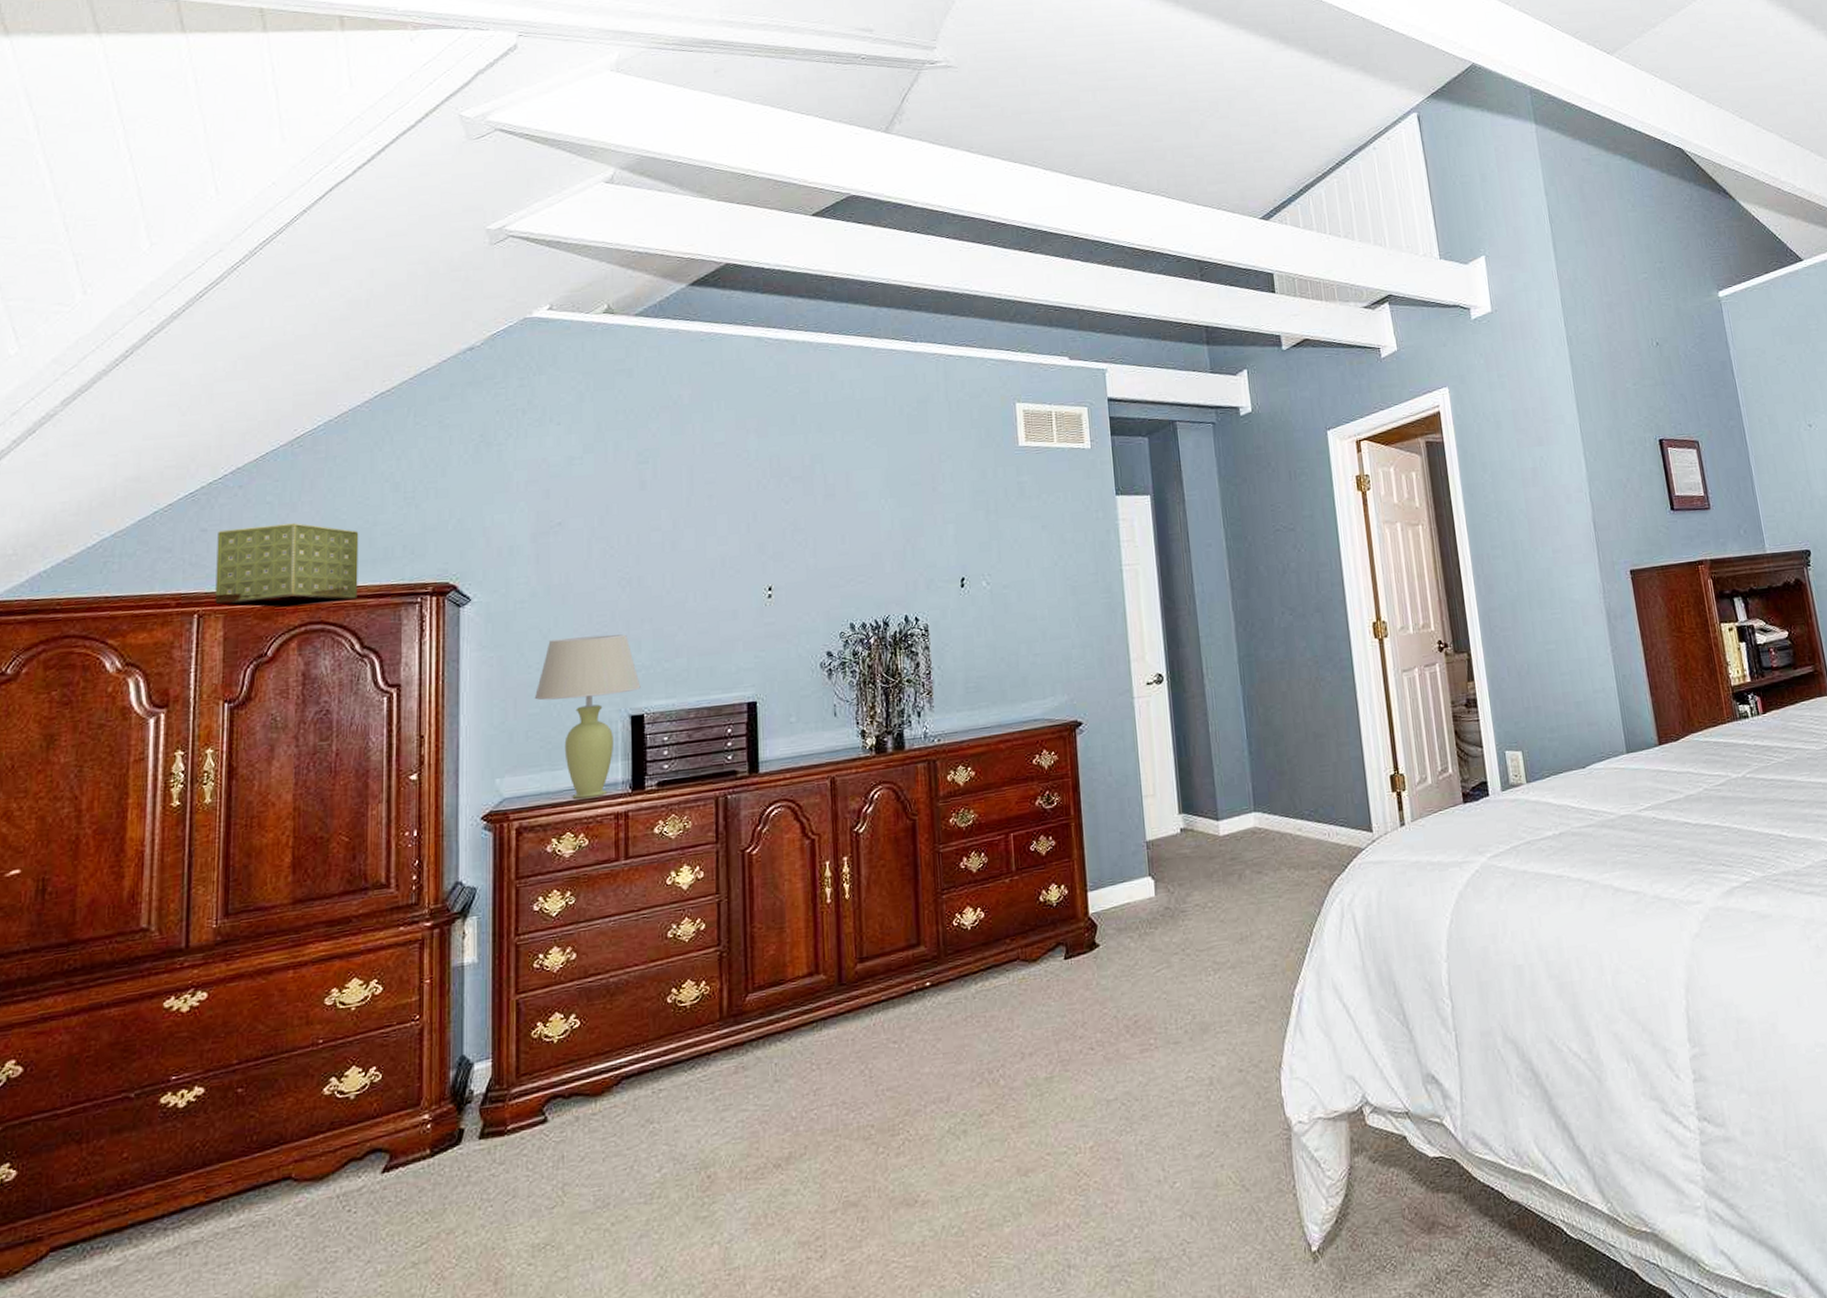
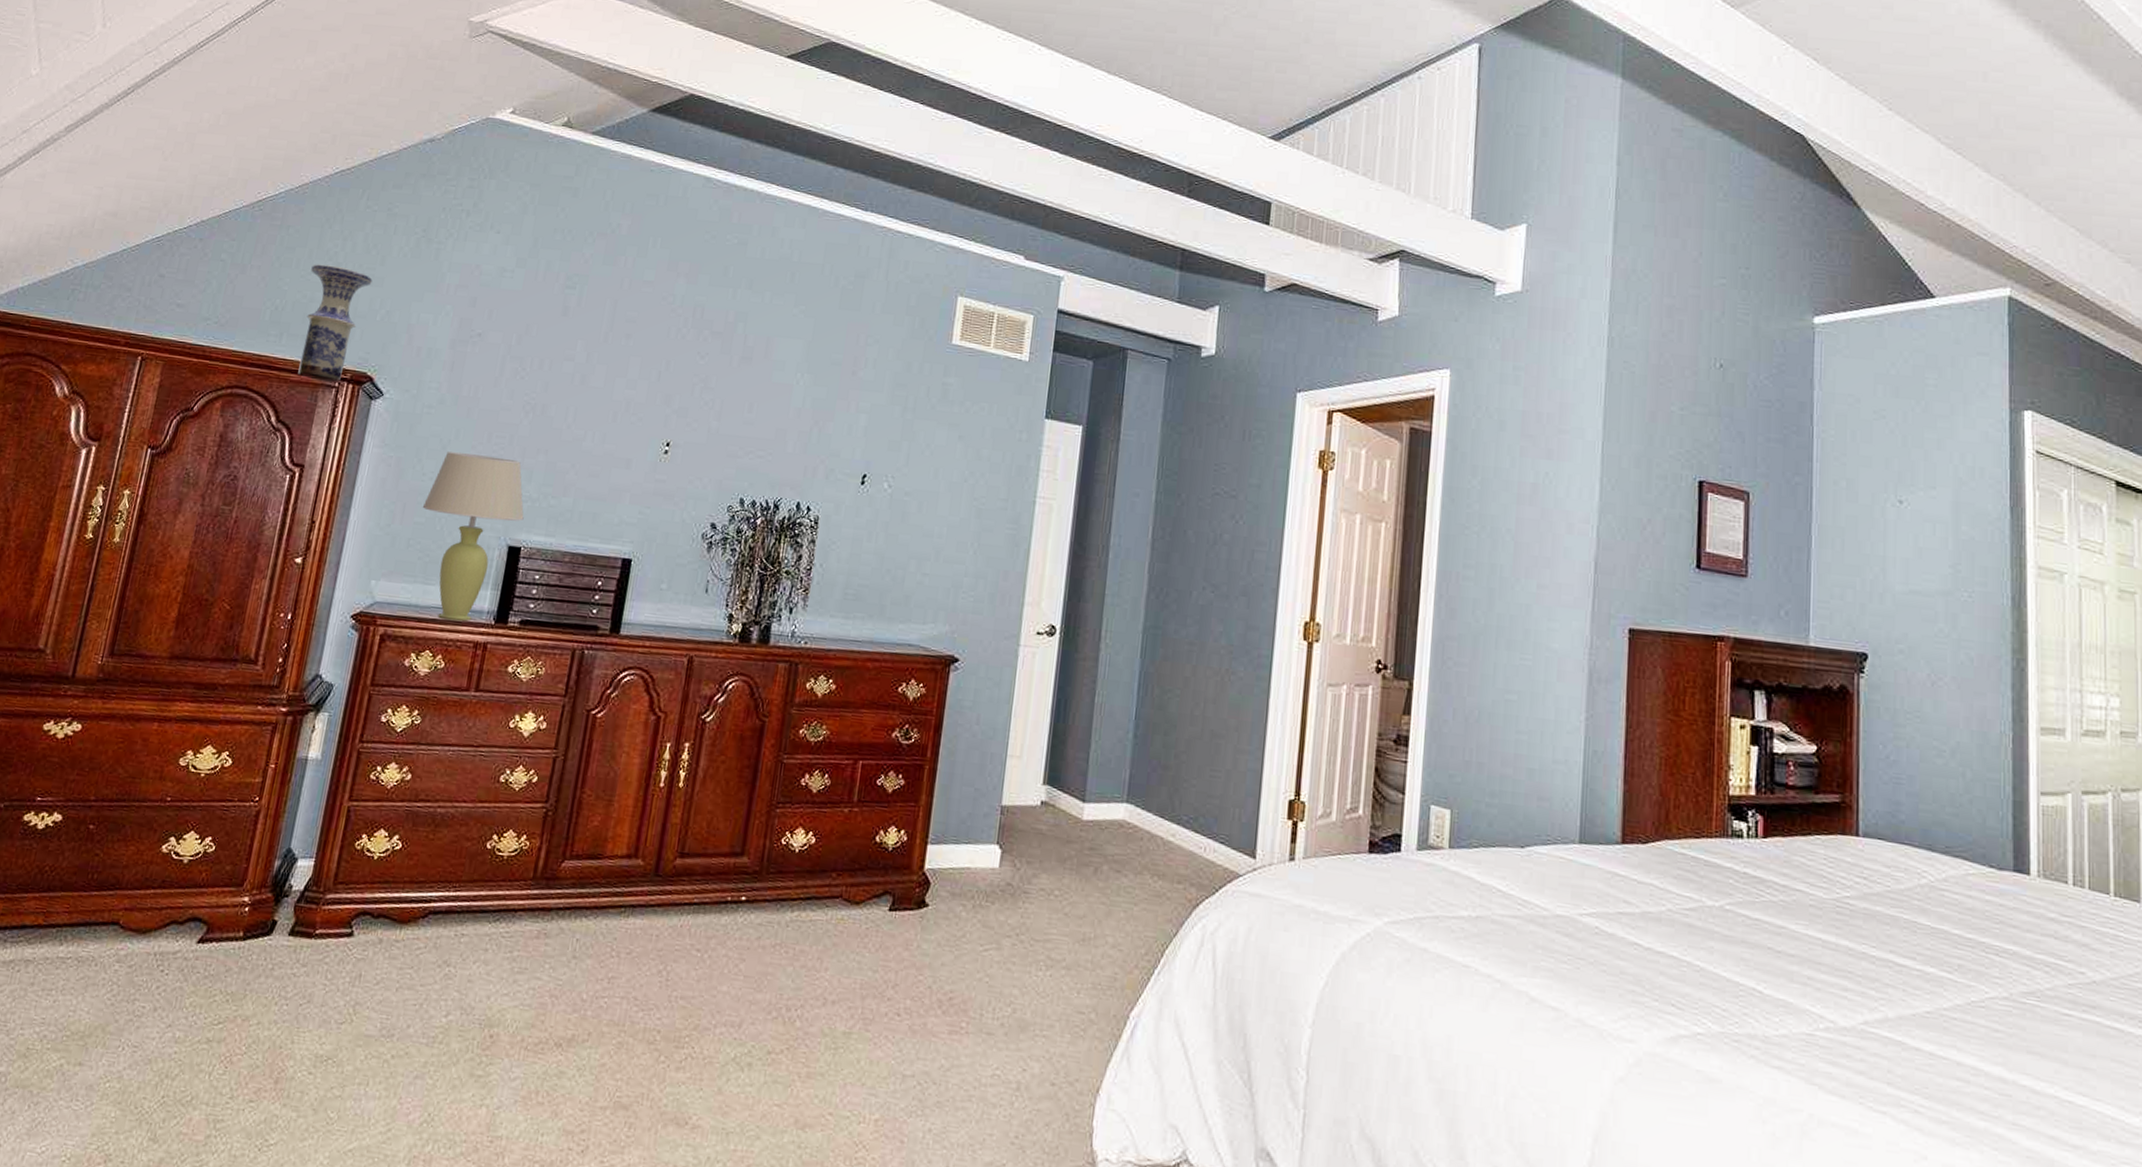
decorative box: present [215,523,359,608] -> none [158,279,296,372]
vase: none [368,485,436,600] -> present [298,264,373,382]

